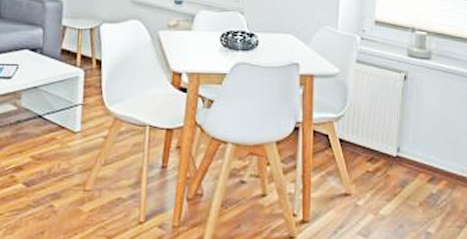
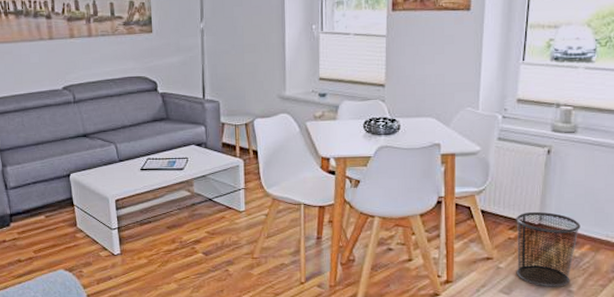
waste bin: none [374,142,437,229] -> present [516,211,581,287]

